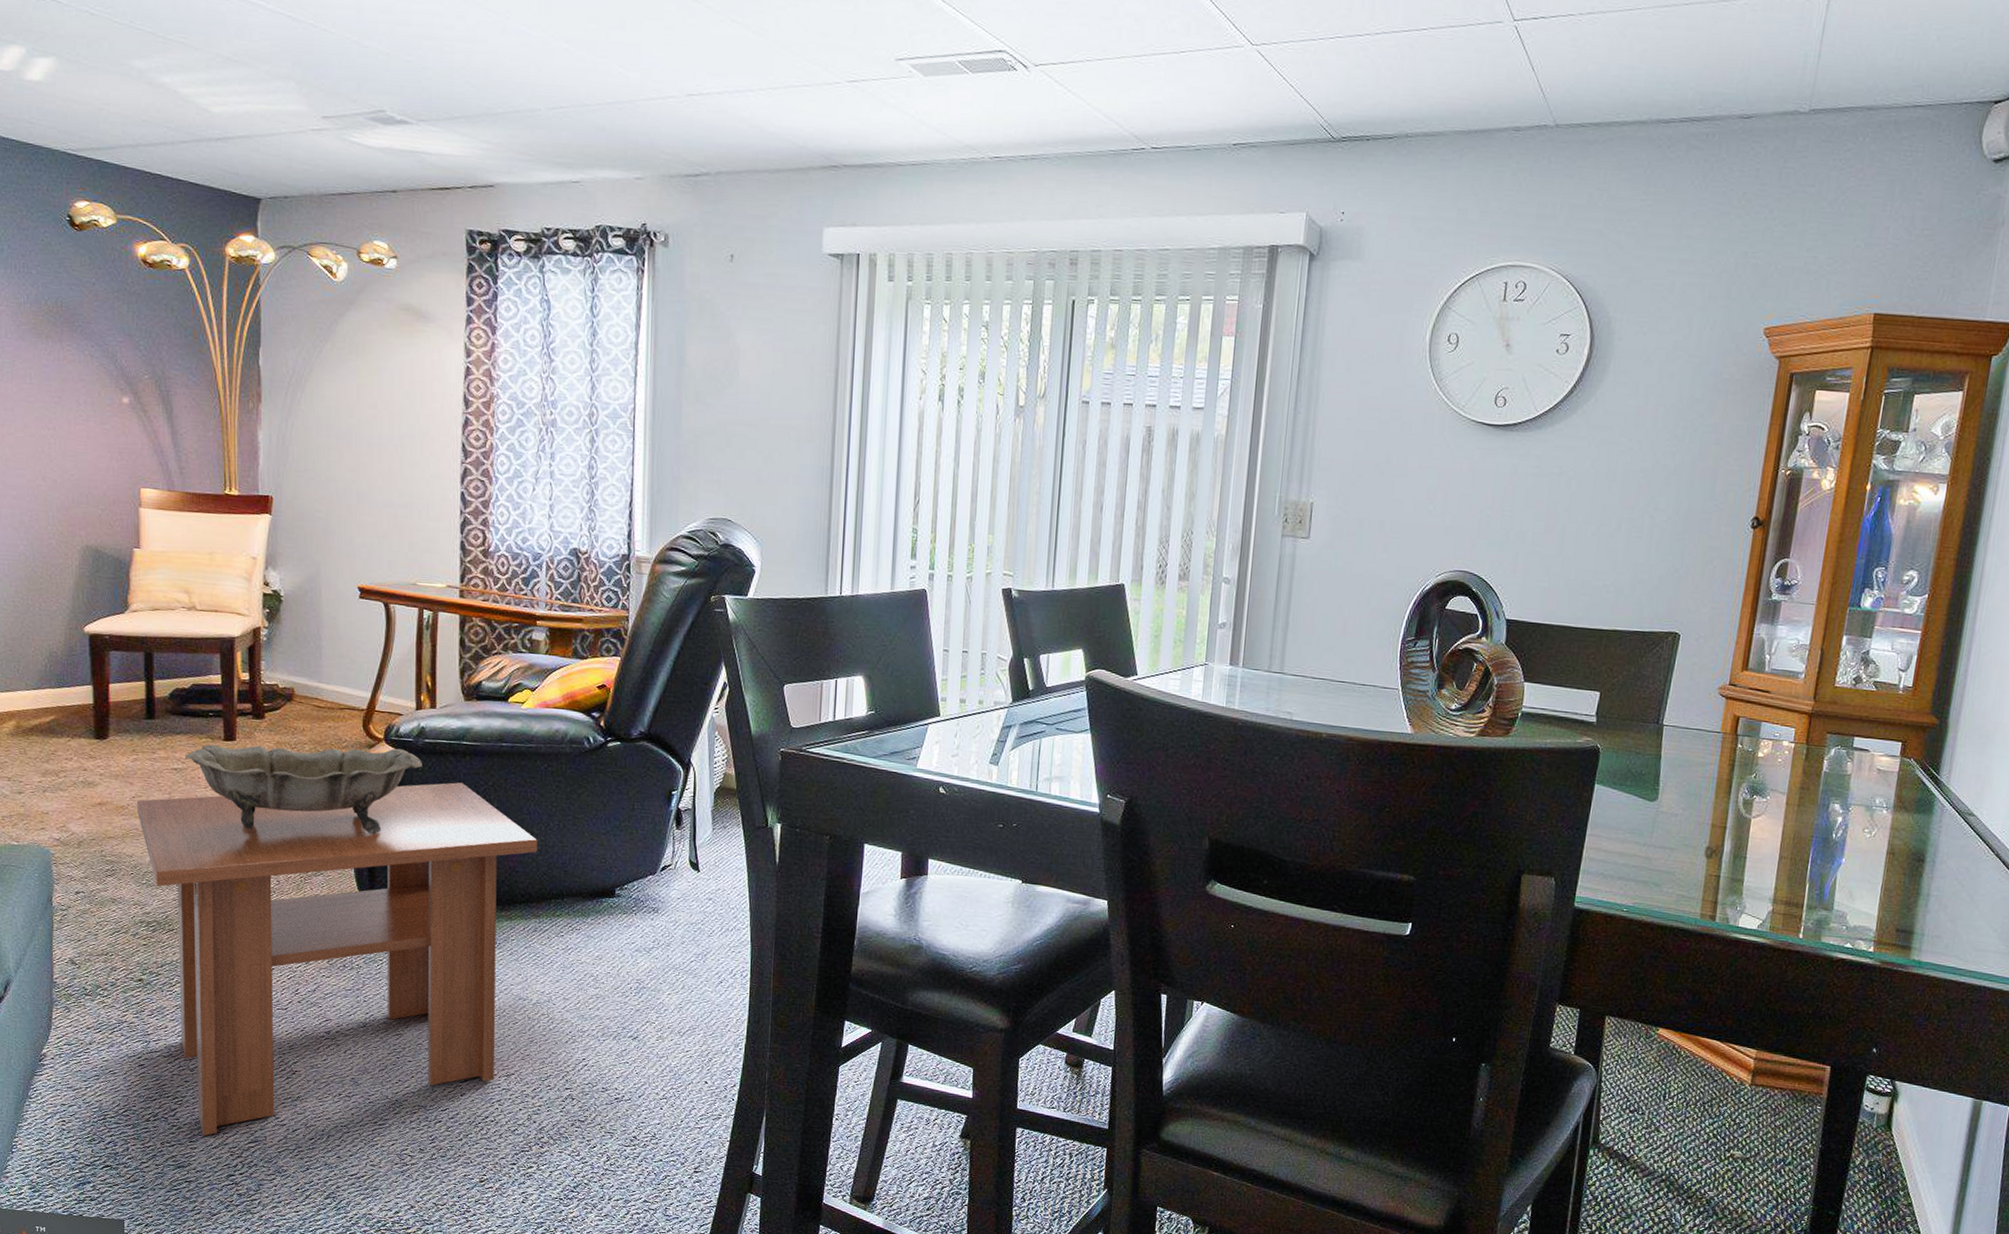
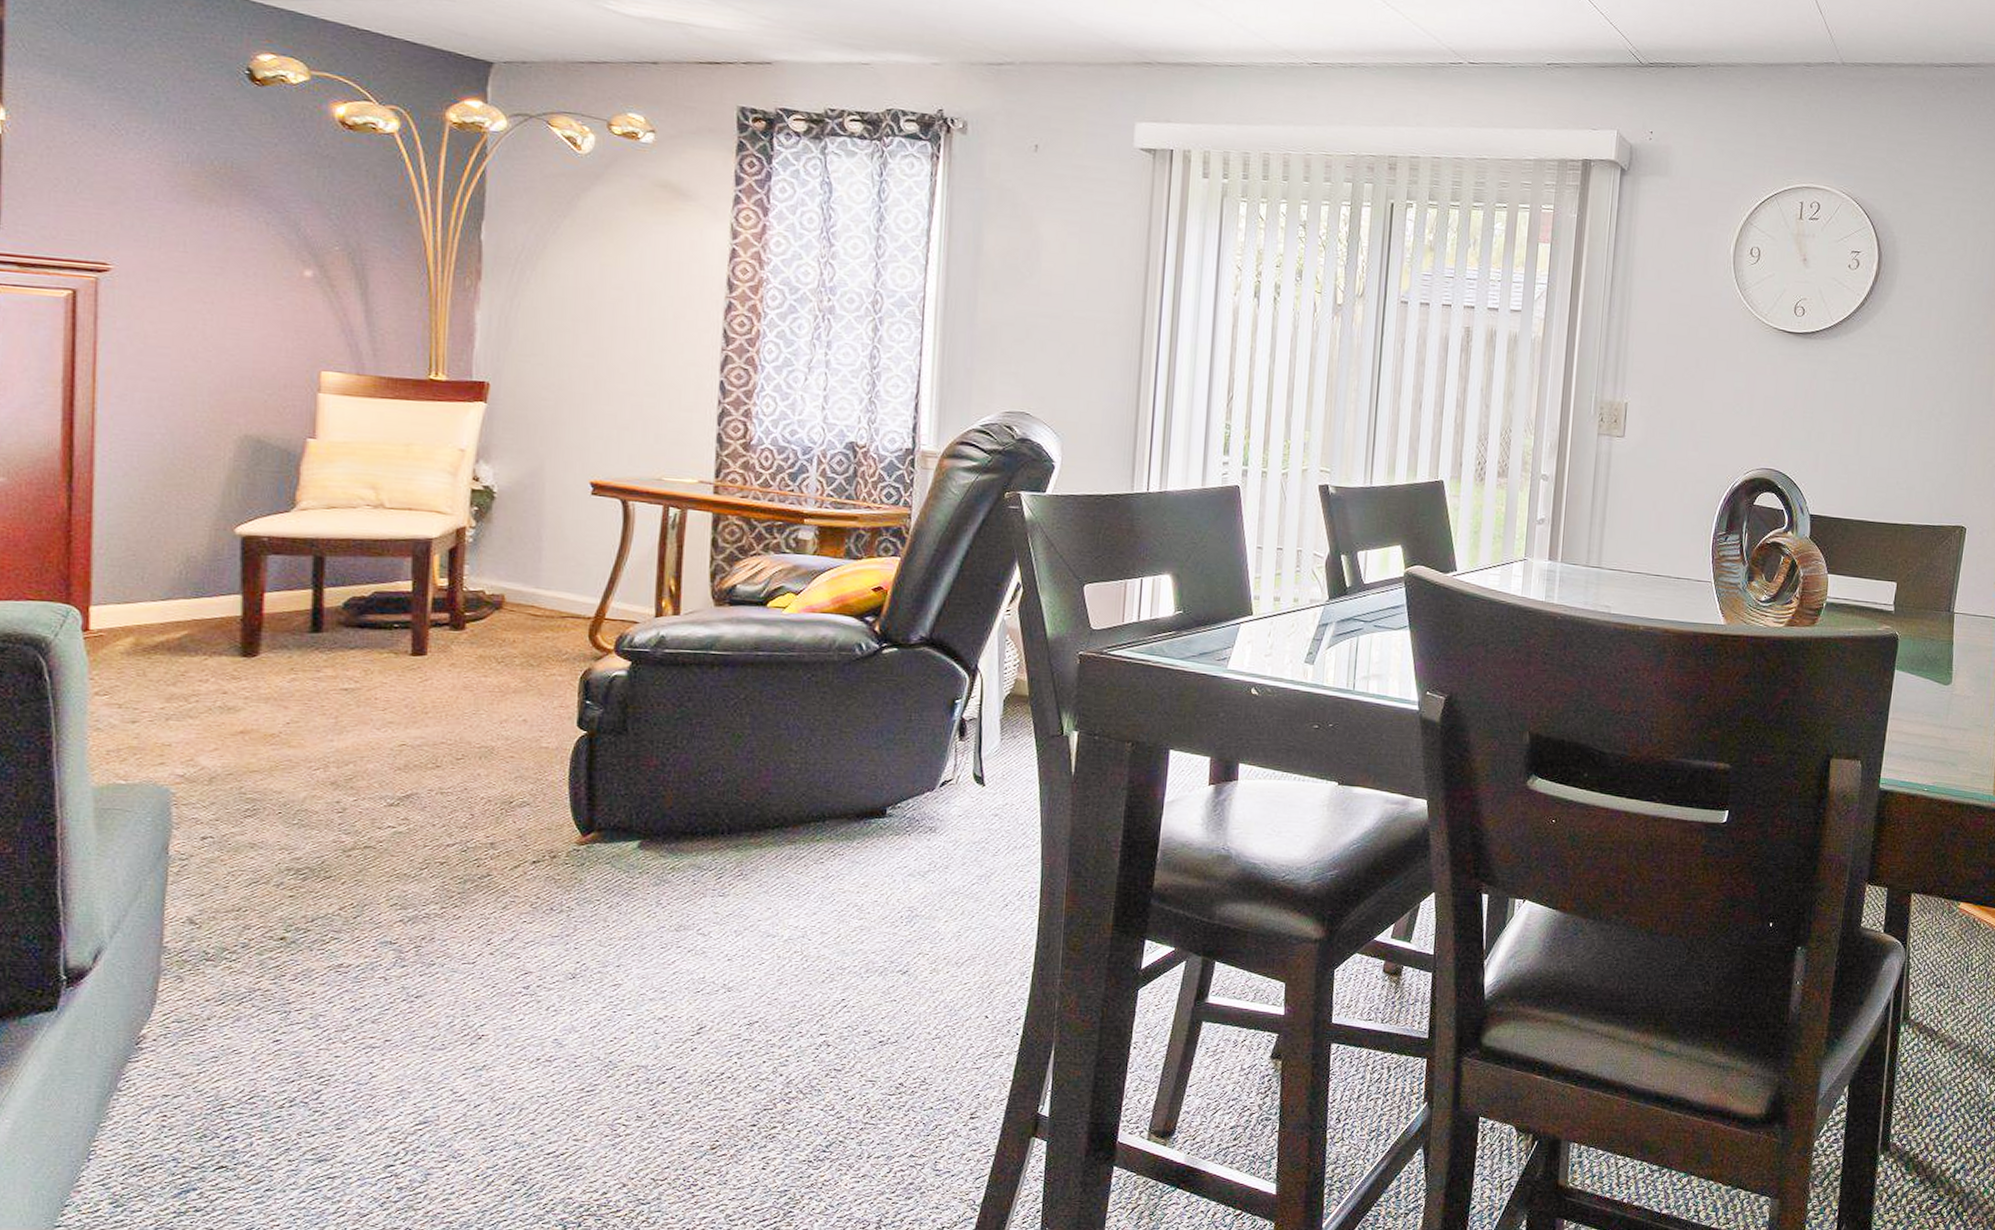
coffee table: present [137,782,538,1136] -> none [292,696,797,1121]
decorative bowl: present [184,744,422,835] -> none [358,660,660,757]

